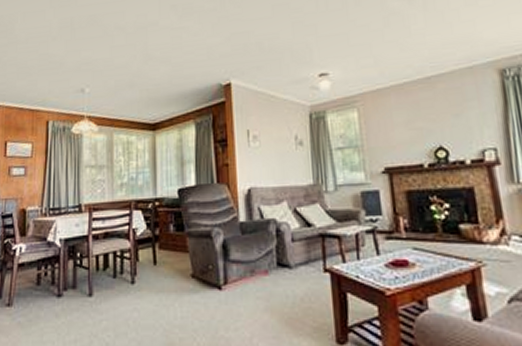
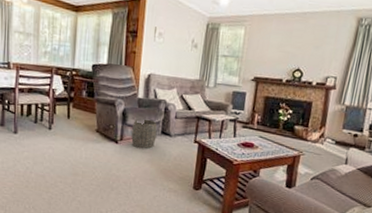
woven basket: none [238,248,272,293] -> present [131,118,158,149]

